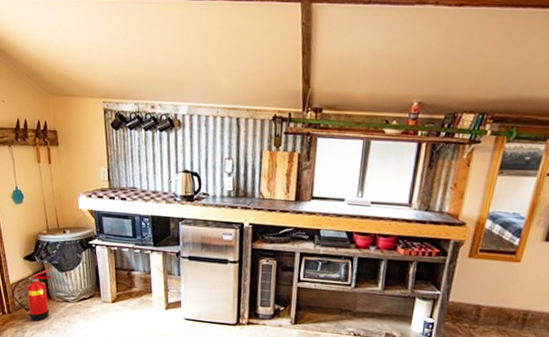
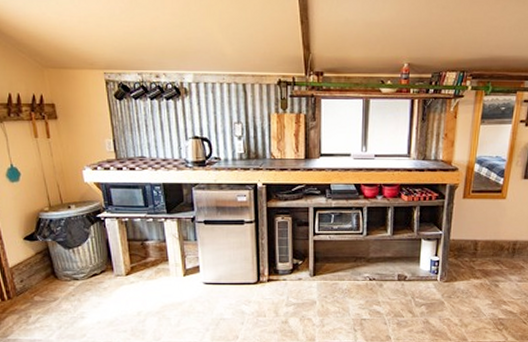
fire extinguisher: present [12,269,51,322] -> none [11,247,57,305]

